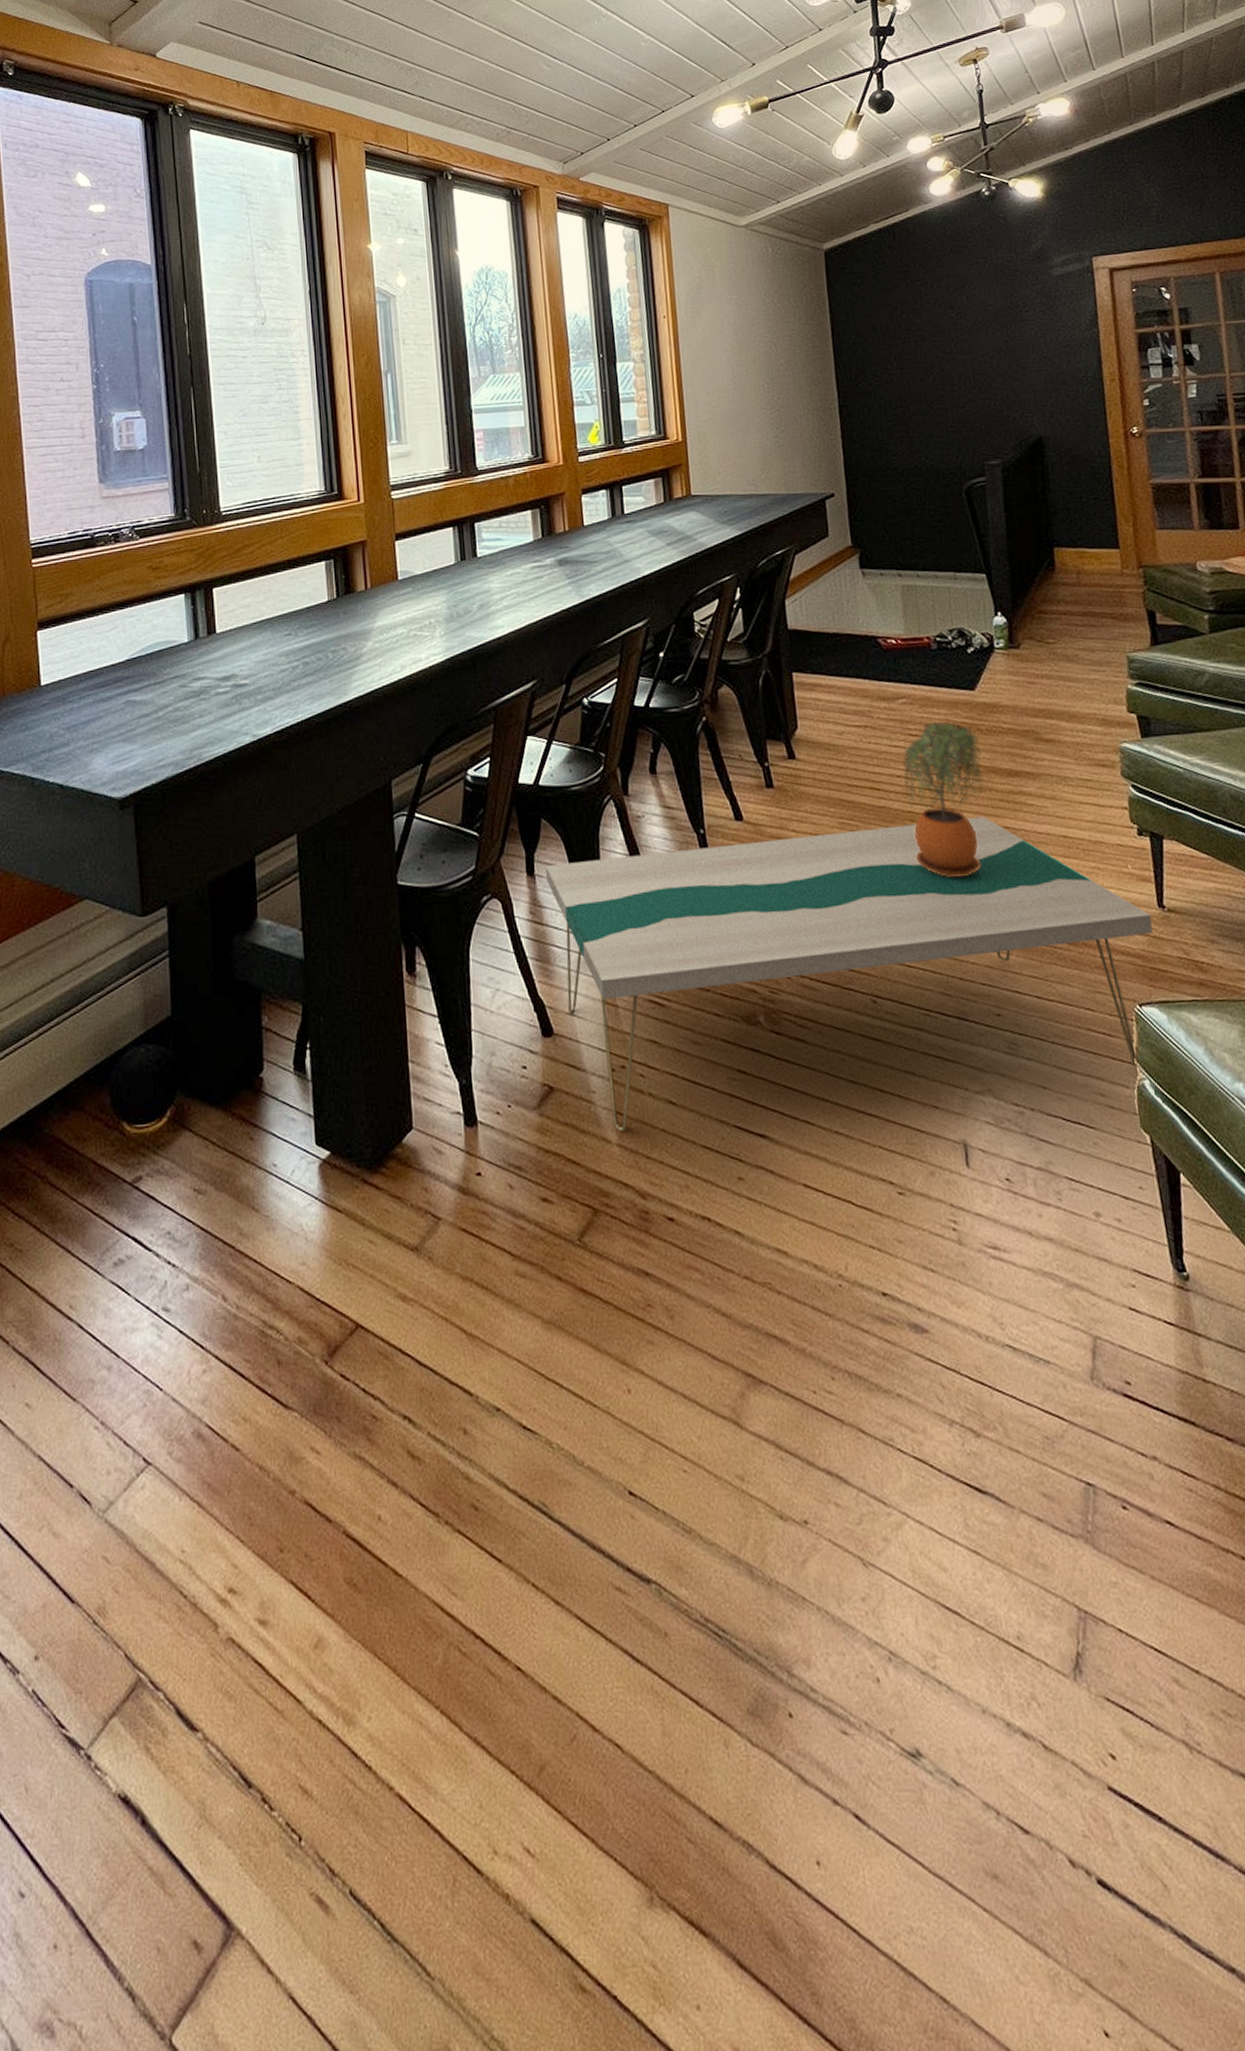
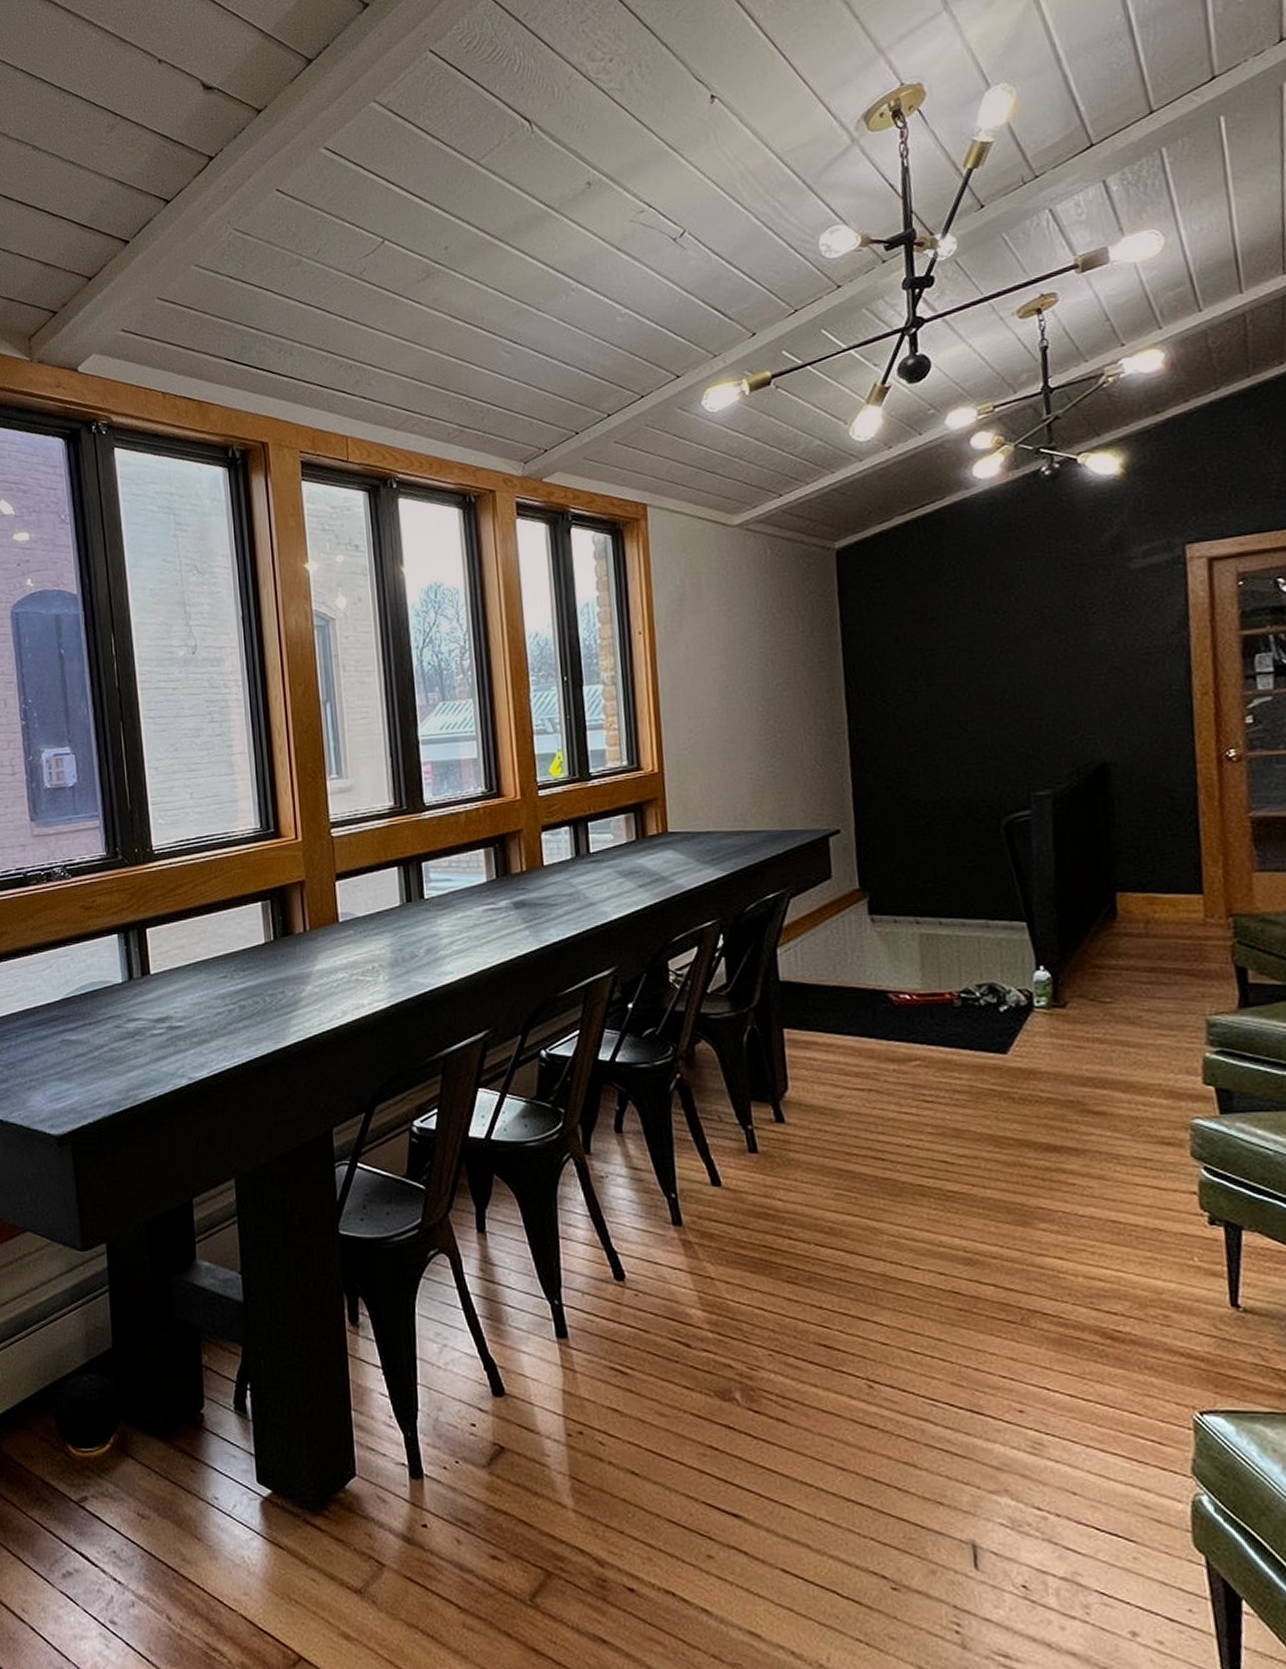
coffee table: present [544,816,1153,1132] -> none [496,1194,1223,1498]
potted plant: present [903,722,984,878] -> none [914,1088,1014,1260]

